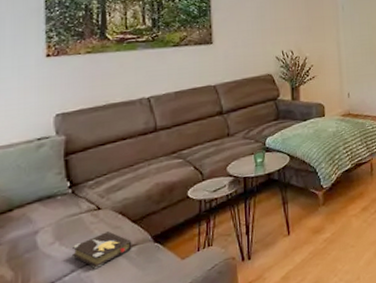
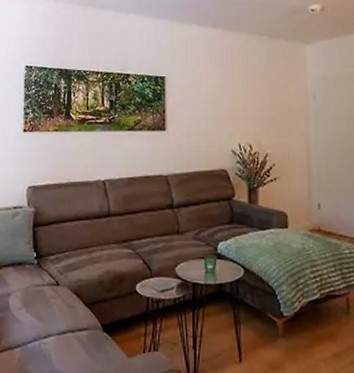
hardback book: present [71,231,132,269] -> none [34,309,84,343]

